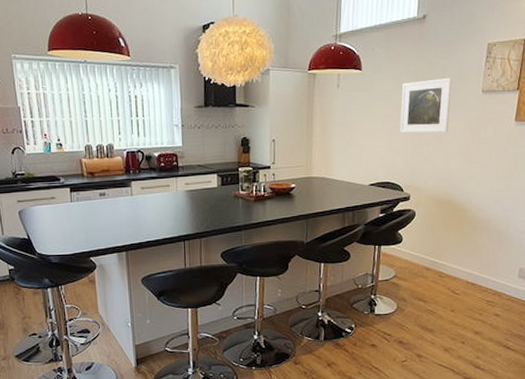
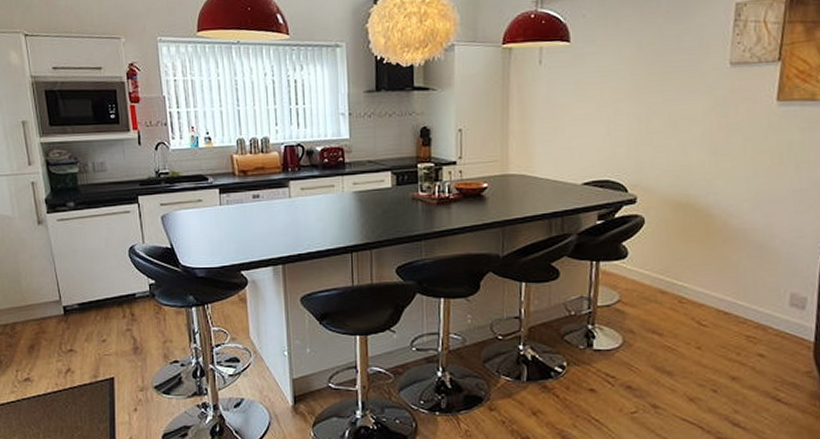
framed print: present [400,77,452,133] -> none [621,47,689,119]

